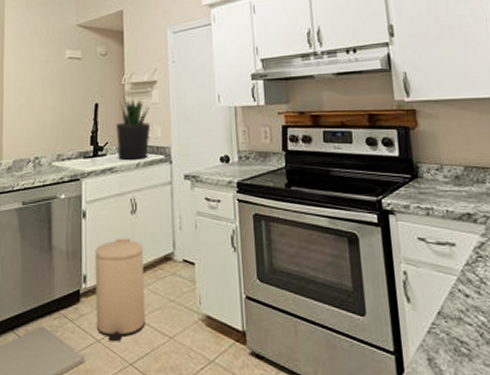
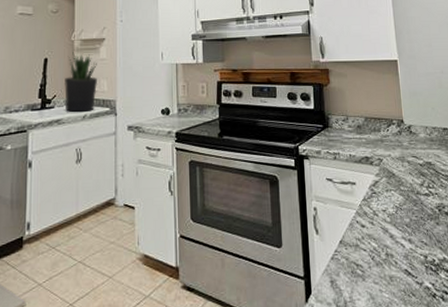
pedal bin: present [95,238,146,342] -> none [38,186,87,285]

